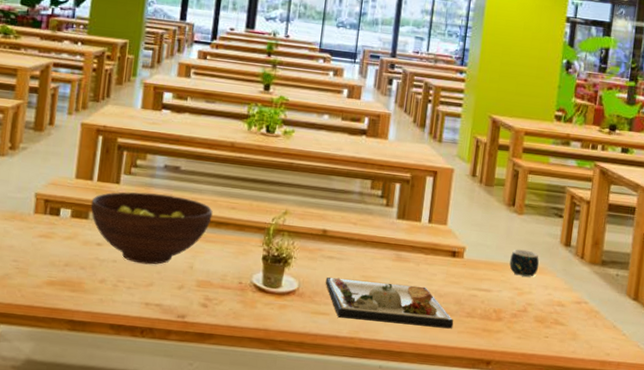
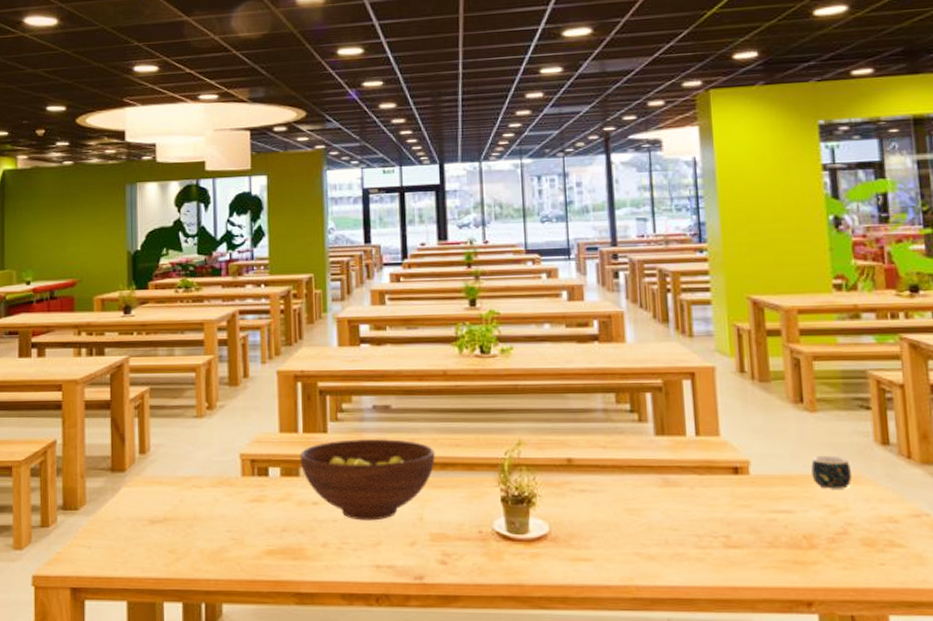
dinner plate: present [325,277,454,329] -> none [581,514,754,565]

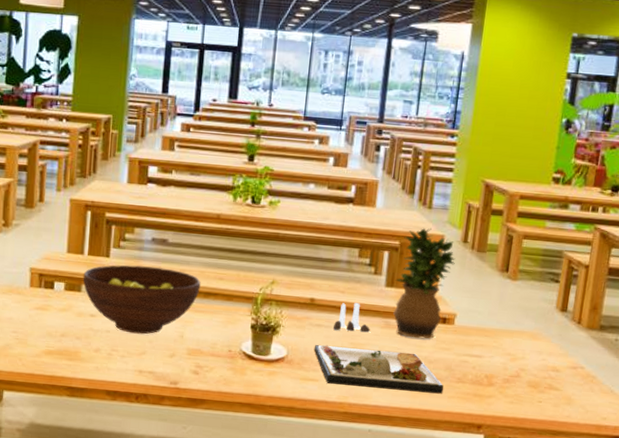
dinner plate: none [581,514,754,565] -> present [314,344,444,394]
salt and pepper shaker set: none [599,459,647,494] -> present [332,303,371,333]
potted plant: none [665,359,735,496] -> present [393,228,456,339]
mug: present [811,455,853,489] -> none [502,315,534,343]

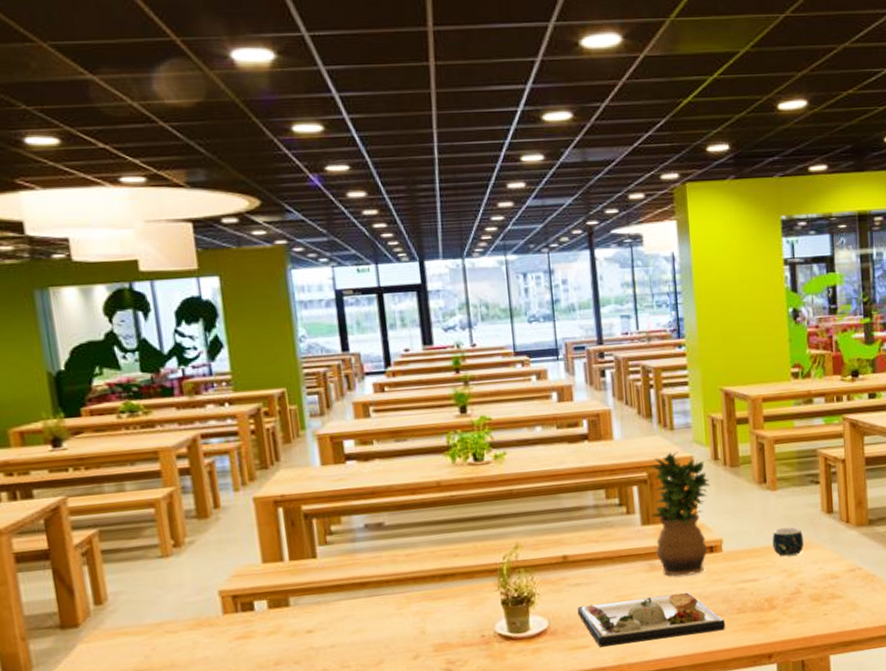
fruit bowl: present [83,265,201,335] -> none [288,556,434,643]
salt and pepper shaker set: present [332,303,371,333] -> none [593,550,636,585]
mug: none [502,315,534,343] -> present [772,527,804,557]

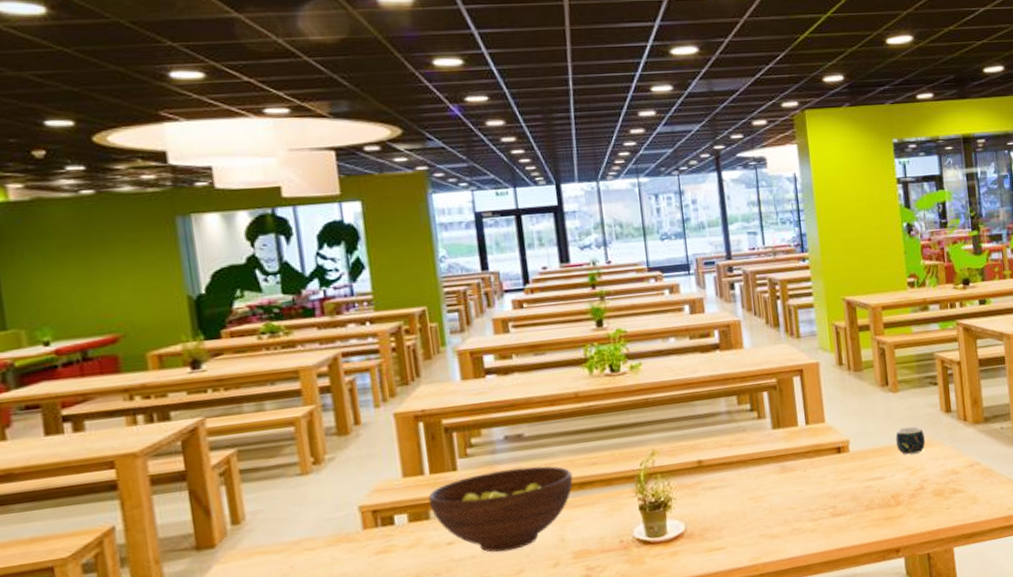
fruit bowl: none [288,556,434,643] -> present [428,466,573,553]
dinner plate: present [577,592,726,647] -> none [712,491,855,548]
potted plant: present [650,450,710,576] -> none [779,357,836,477]

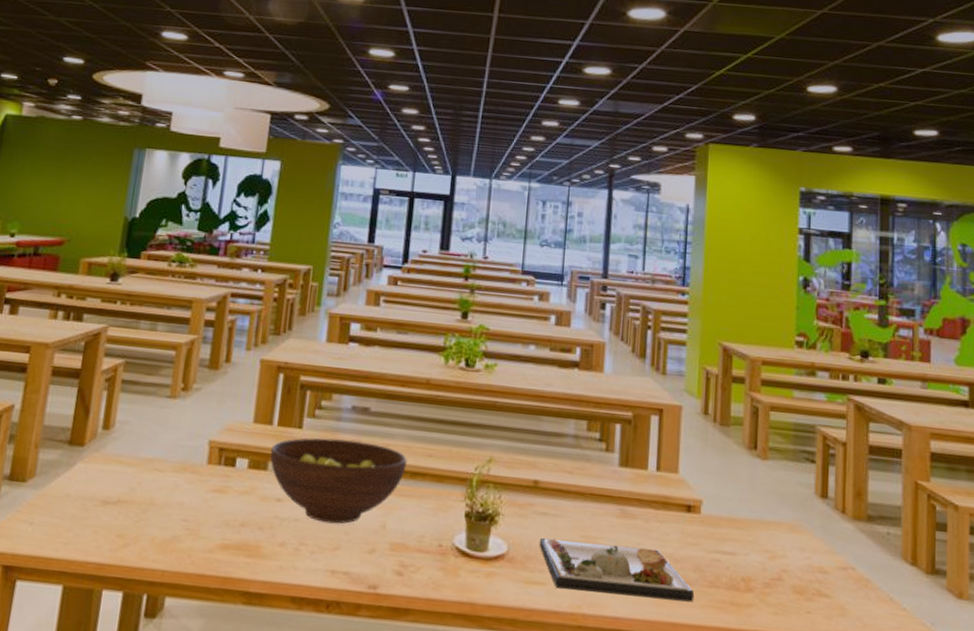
dinner plate: none [712,491,855,548] -> present [539,538,695,602]
mug: present [895,426,926,455] -> none [756,502,792,537]

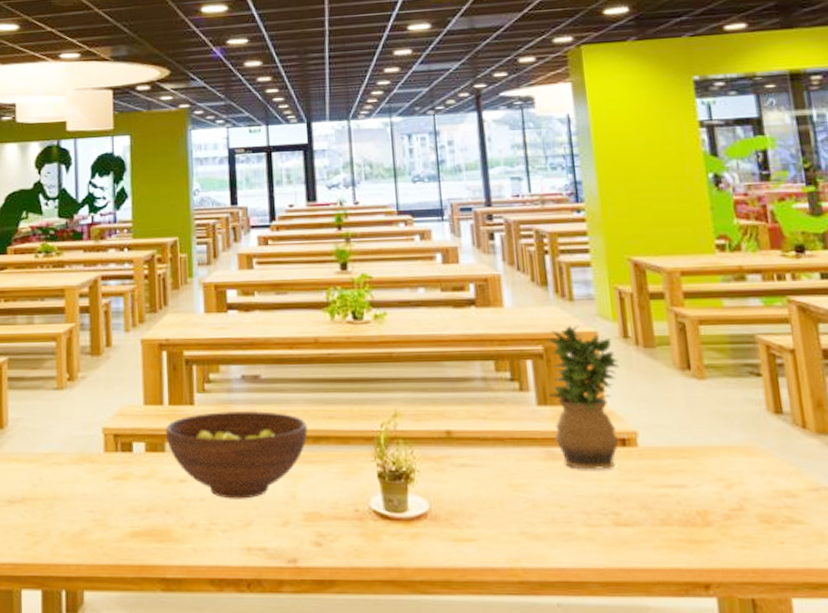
dinner plate: present [539,538,695,602] -> none [462,490,646,544]
potted plant: none [630,397,696,532] -> present [547,324,620,470]

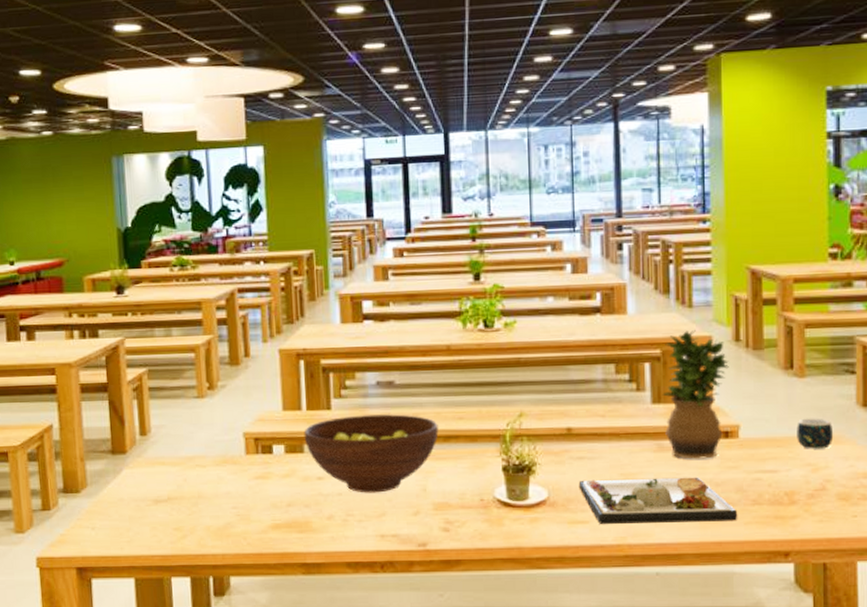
dinner plate: none [462,490,646,544] -> present [578,477,738,524]
mug: none [702,425,746,462] -> present [797,418,834,449]

